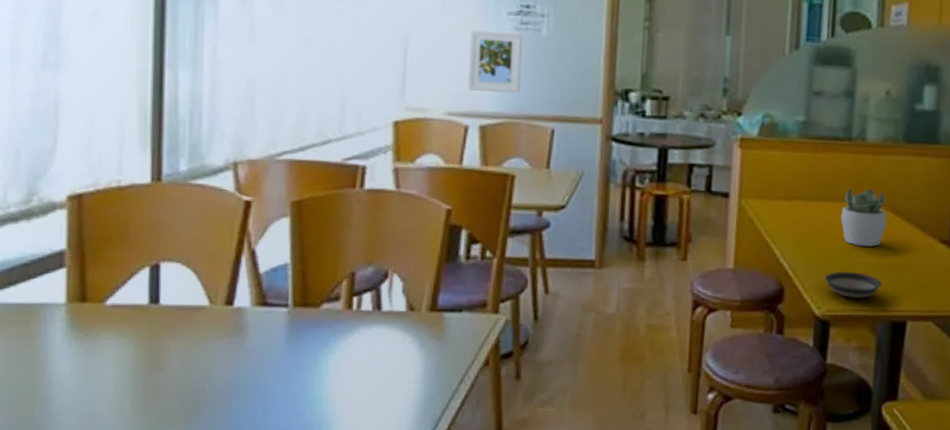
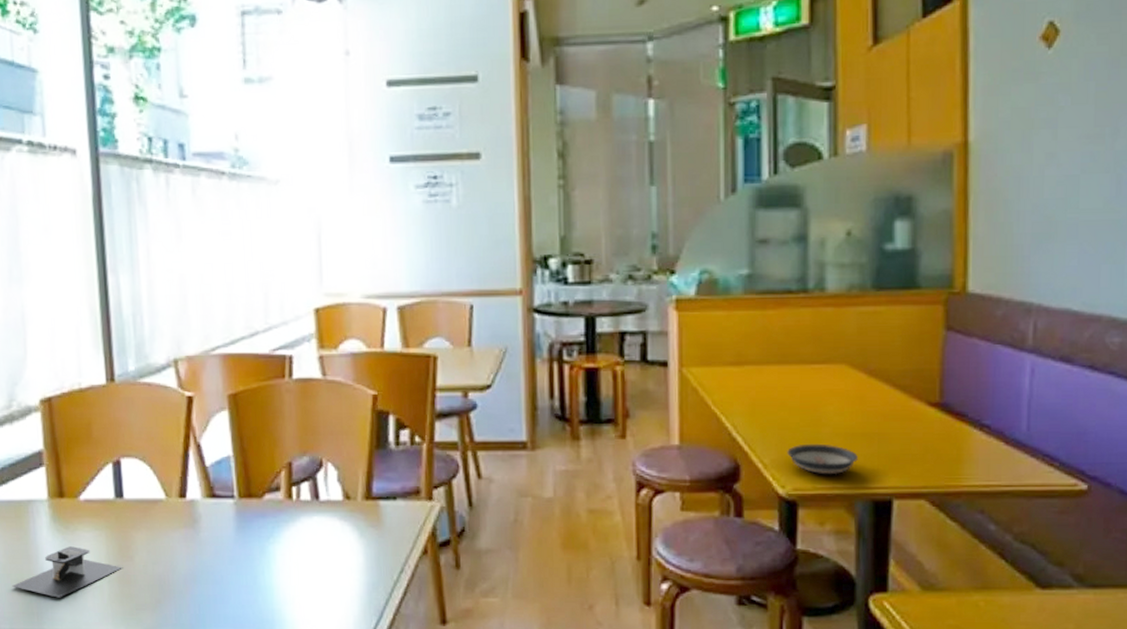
architectural model: none [10,355,150,411] -> present [12,546,122,598]
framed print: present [468,29,523,93] -> none [381,205,435,270]
succulent plant: present [841,188,887,247] -> none [801,347,859,414]

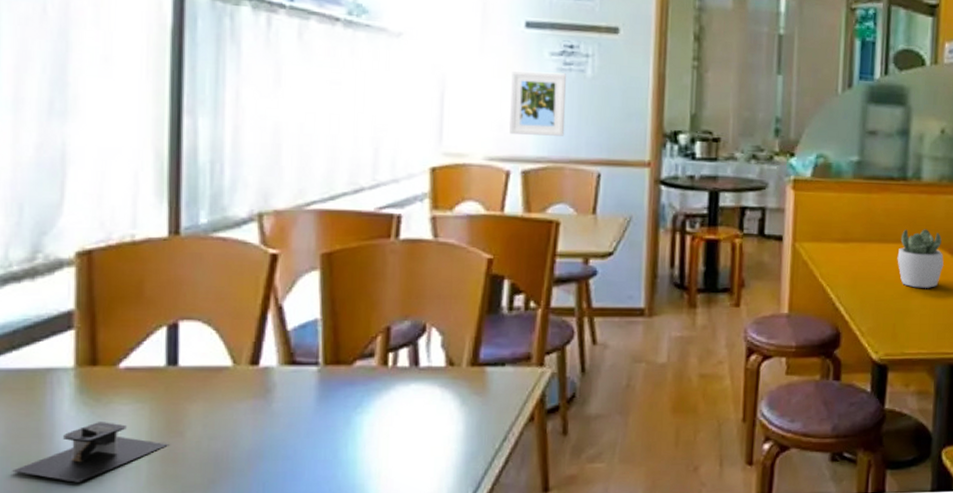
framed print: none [381,205,435,270] -> present [509,70,566,136]
saucer: present [787,443,858,475] -> none [882,314,940,342]
succulent plant: none [801,347,859,414] -> present [897,229,944,288]

